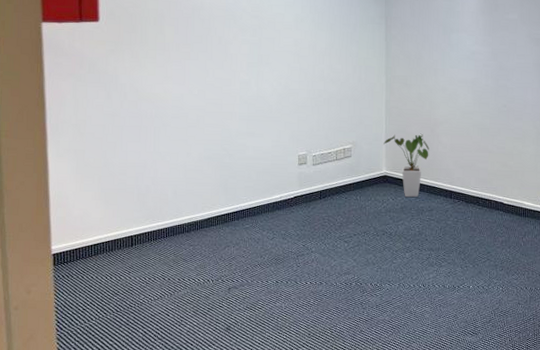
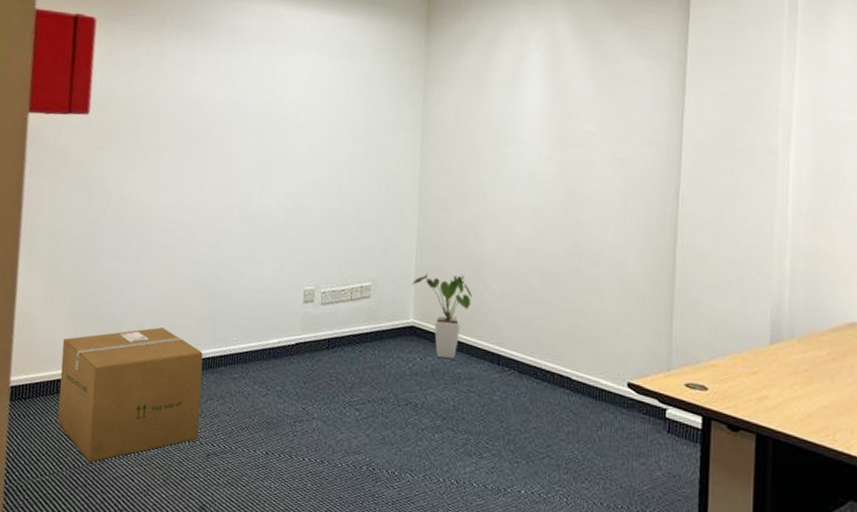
box: none [95,194,220,306] -> present [57,327,203,463]

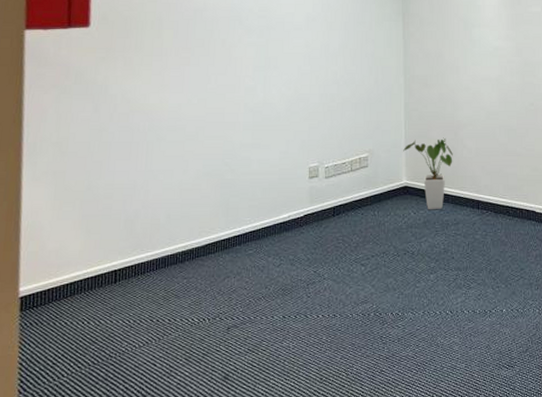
box: present [57,327,203,463] -> none [73,218,218,356]

